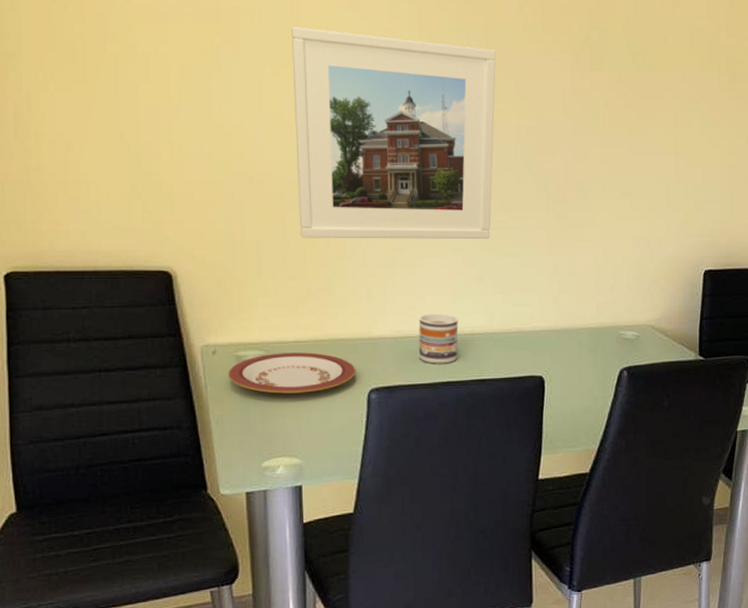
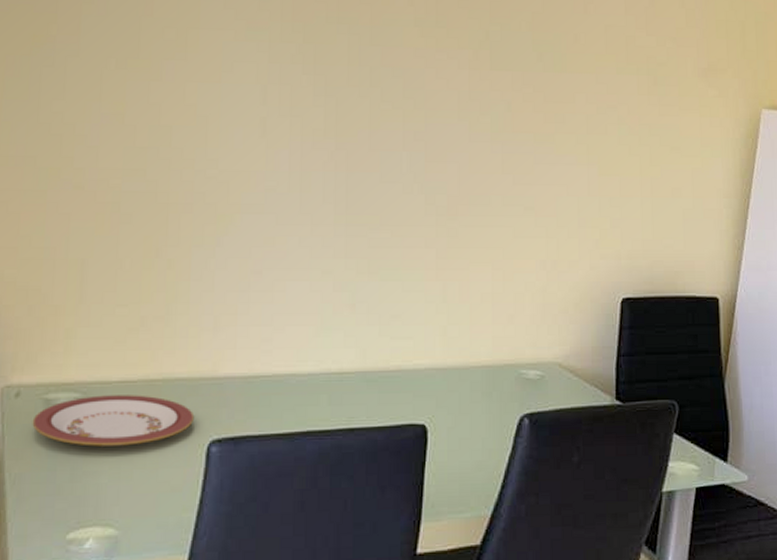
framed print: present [291,26,496,240] -> none [136,16,381,261]
mug: present [418,313,459,364] -> none [274,348,324,410]

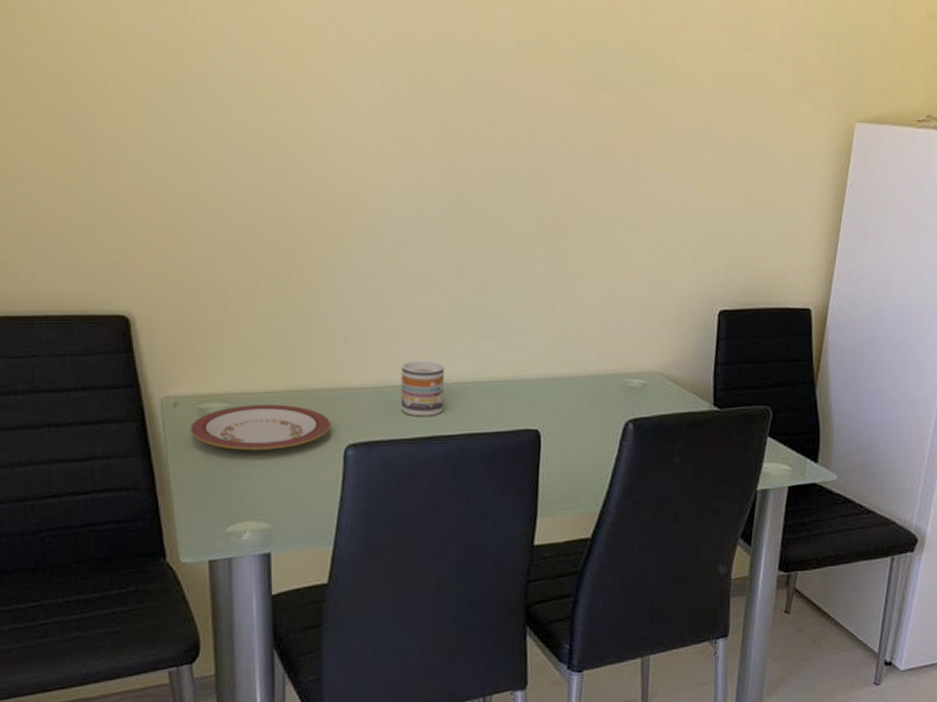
mug: none [274,348,324,410] -> present [401,360,445,417]

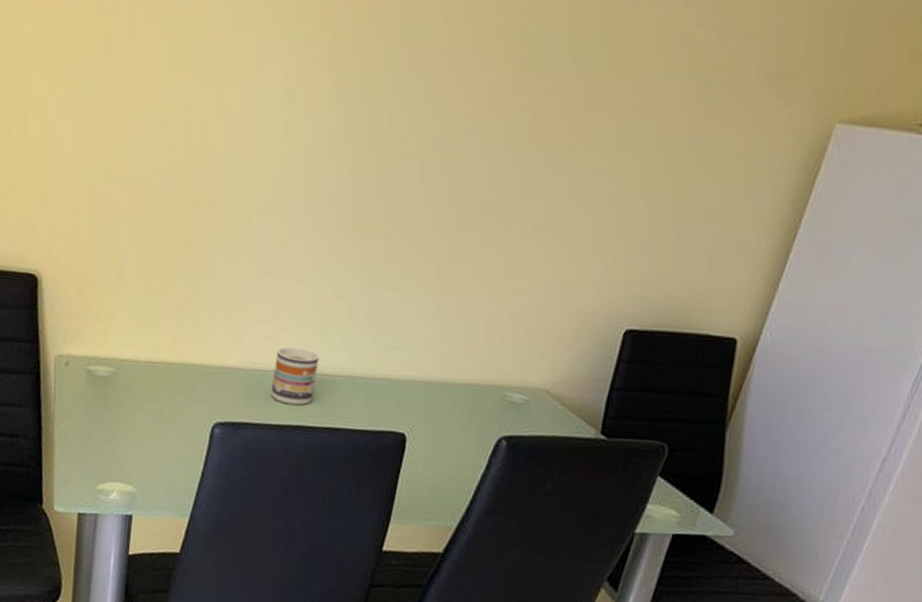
plate: present [190,404,332,451] -> none [76,371,204,418]

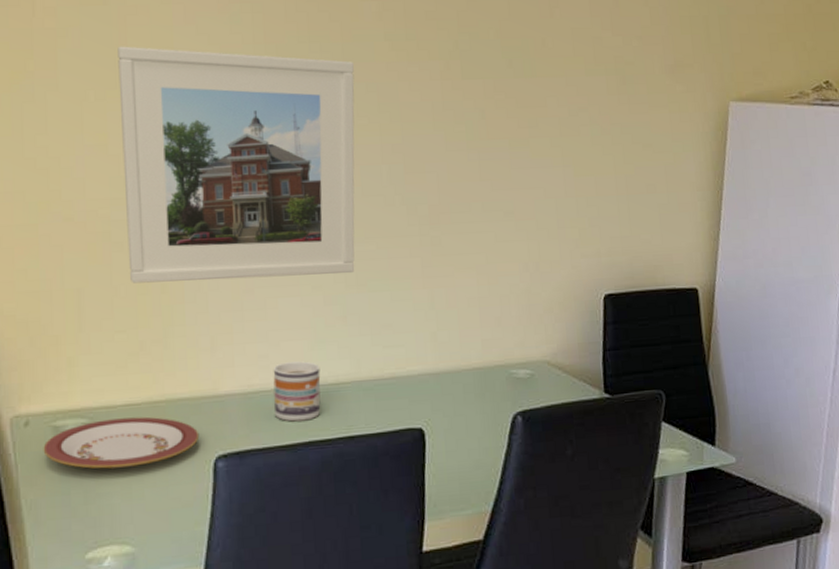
plate: none [76,371,204,418] -> present [43,416,200,469]
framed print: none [167,15,408,269] -> present [117,46,355,284]

